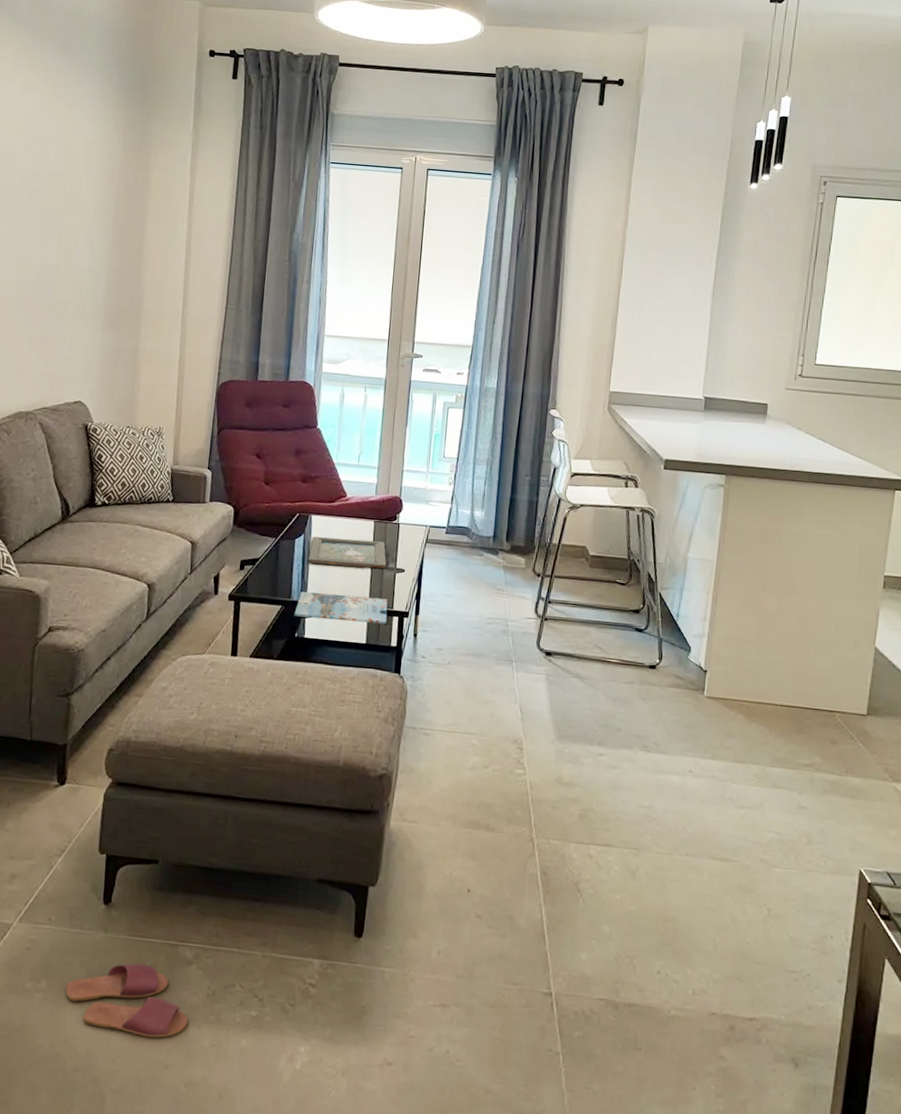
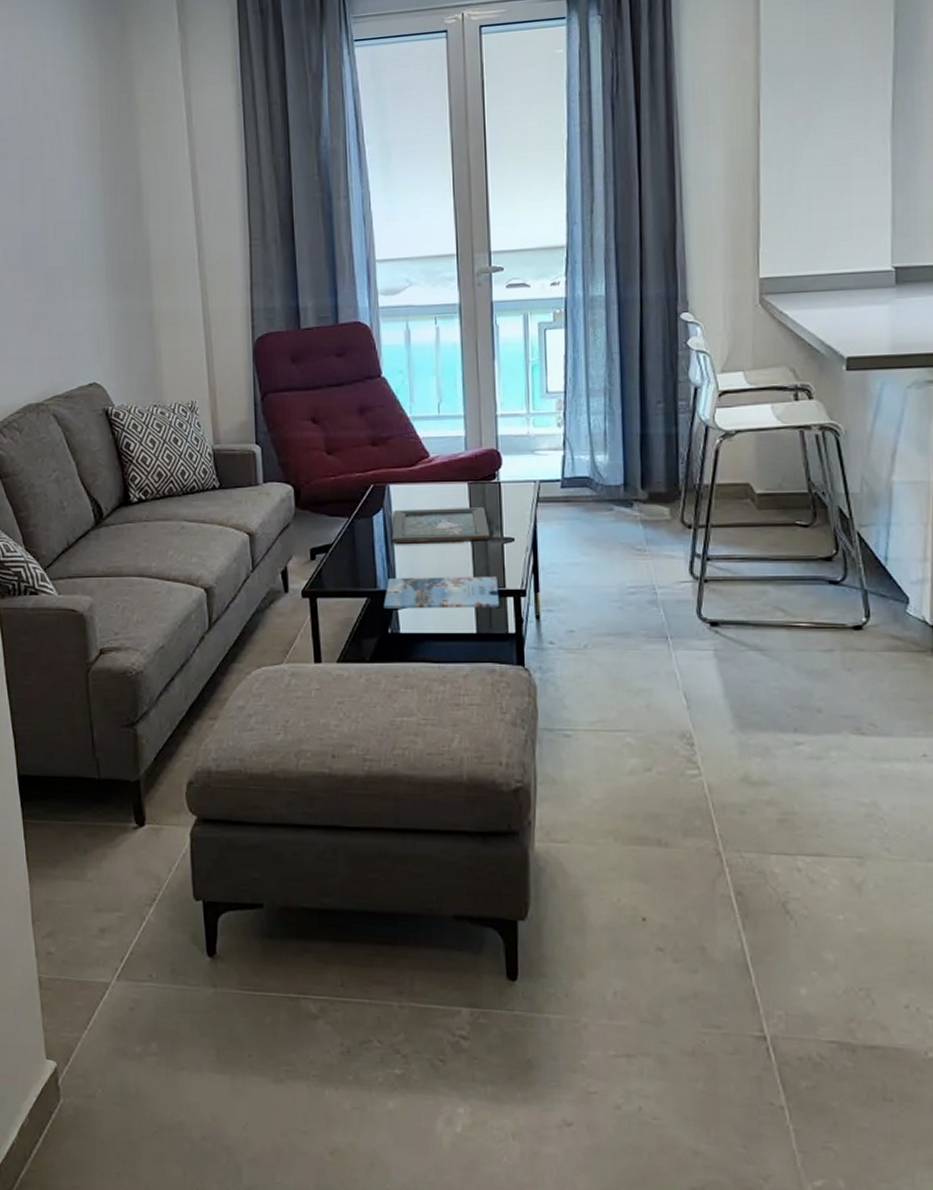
slippers: present [65,963,189,1038] -> none [179,1020,324,1102]

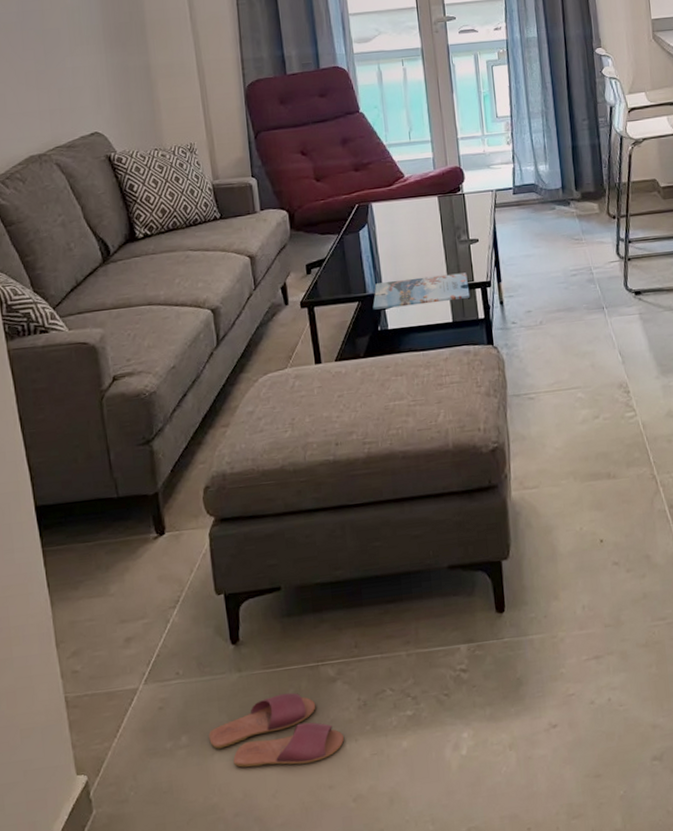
slippers: none [179,1020,324,1102] -> present [209,692,345,768]
decorative tray: present [391,507,490,544] -> none [376,216,459,253]

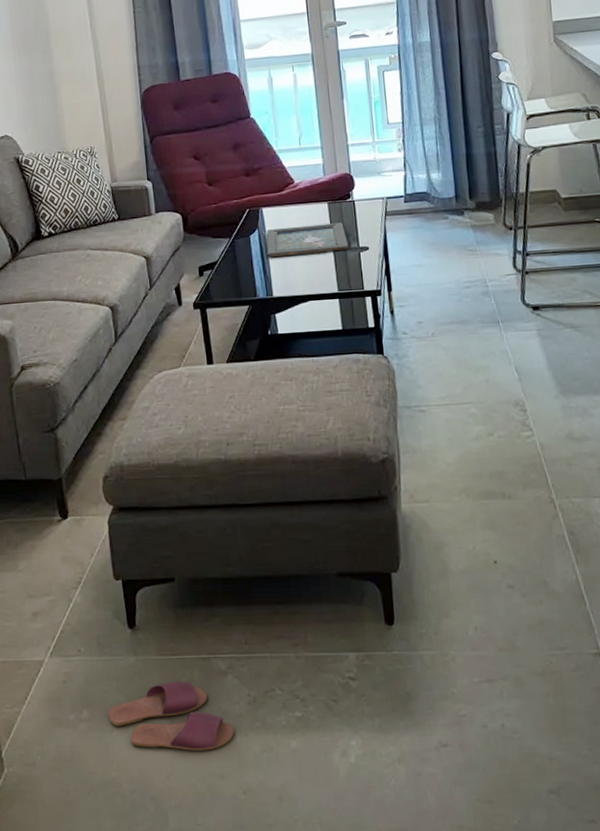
magazine: present [372,272,470,310] -> none [263,280,360,314]
decorative tray: none [376,216,459,253] -> present [266,223,349,258]

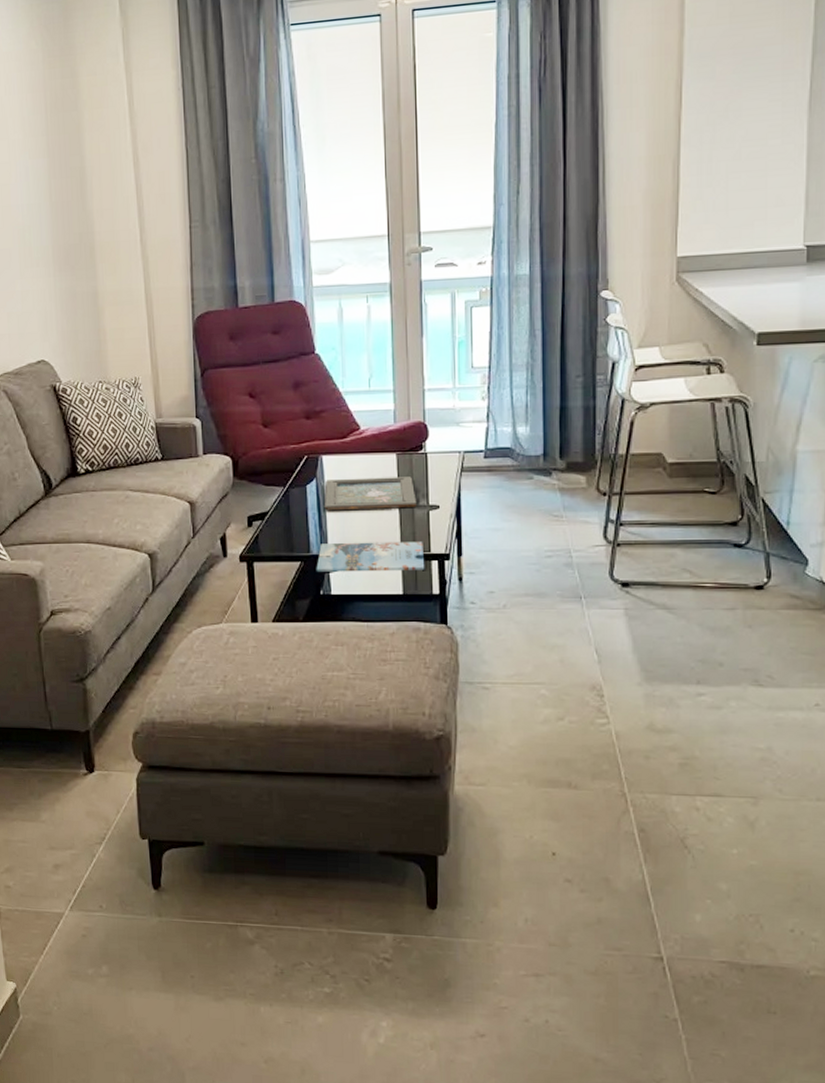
slippers: present [108,681,235,751] -> none [128,945,259,1017]
magazine: none [263,280,360,314] -> present [316,541,425,572]

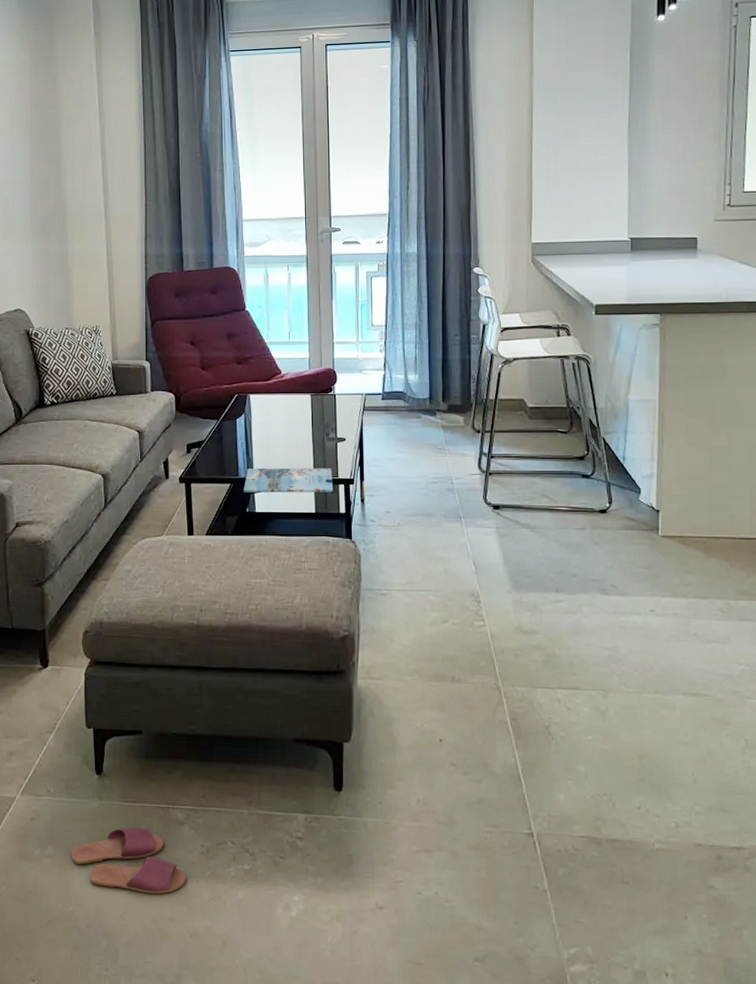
slippers: none [128,945,259,1017] -> present [71,826,187,894]
decorative tray: present [323,477,417,511] -> none [250,414,327,441]

